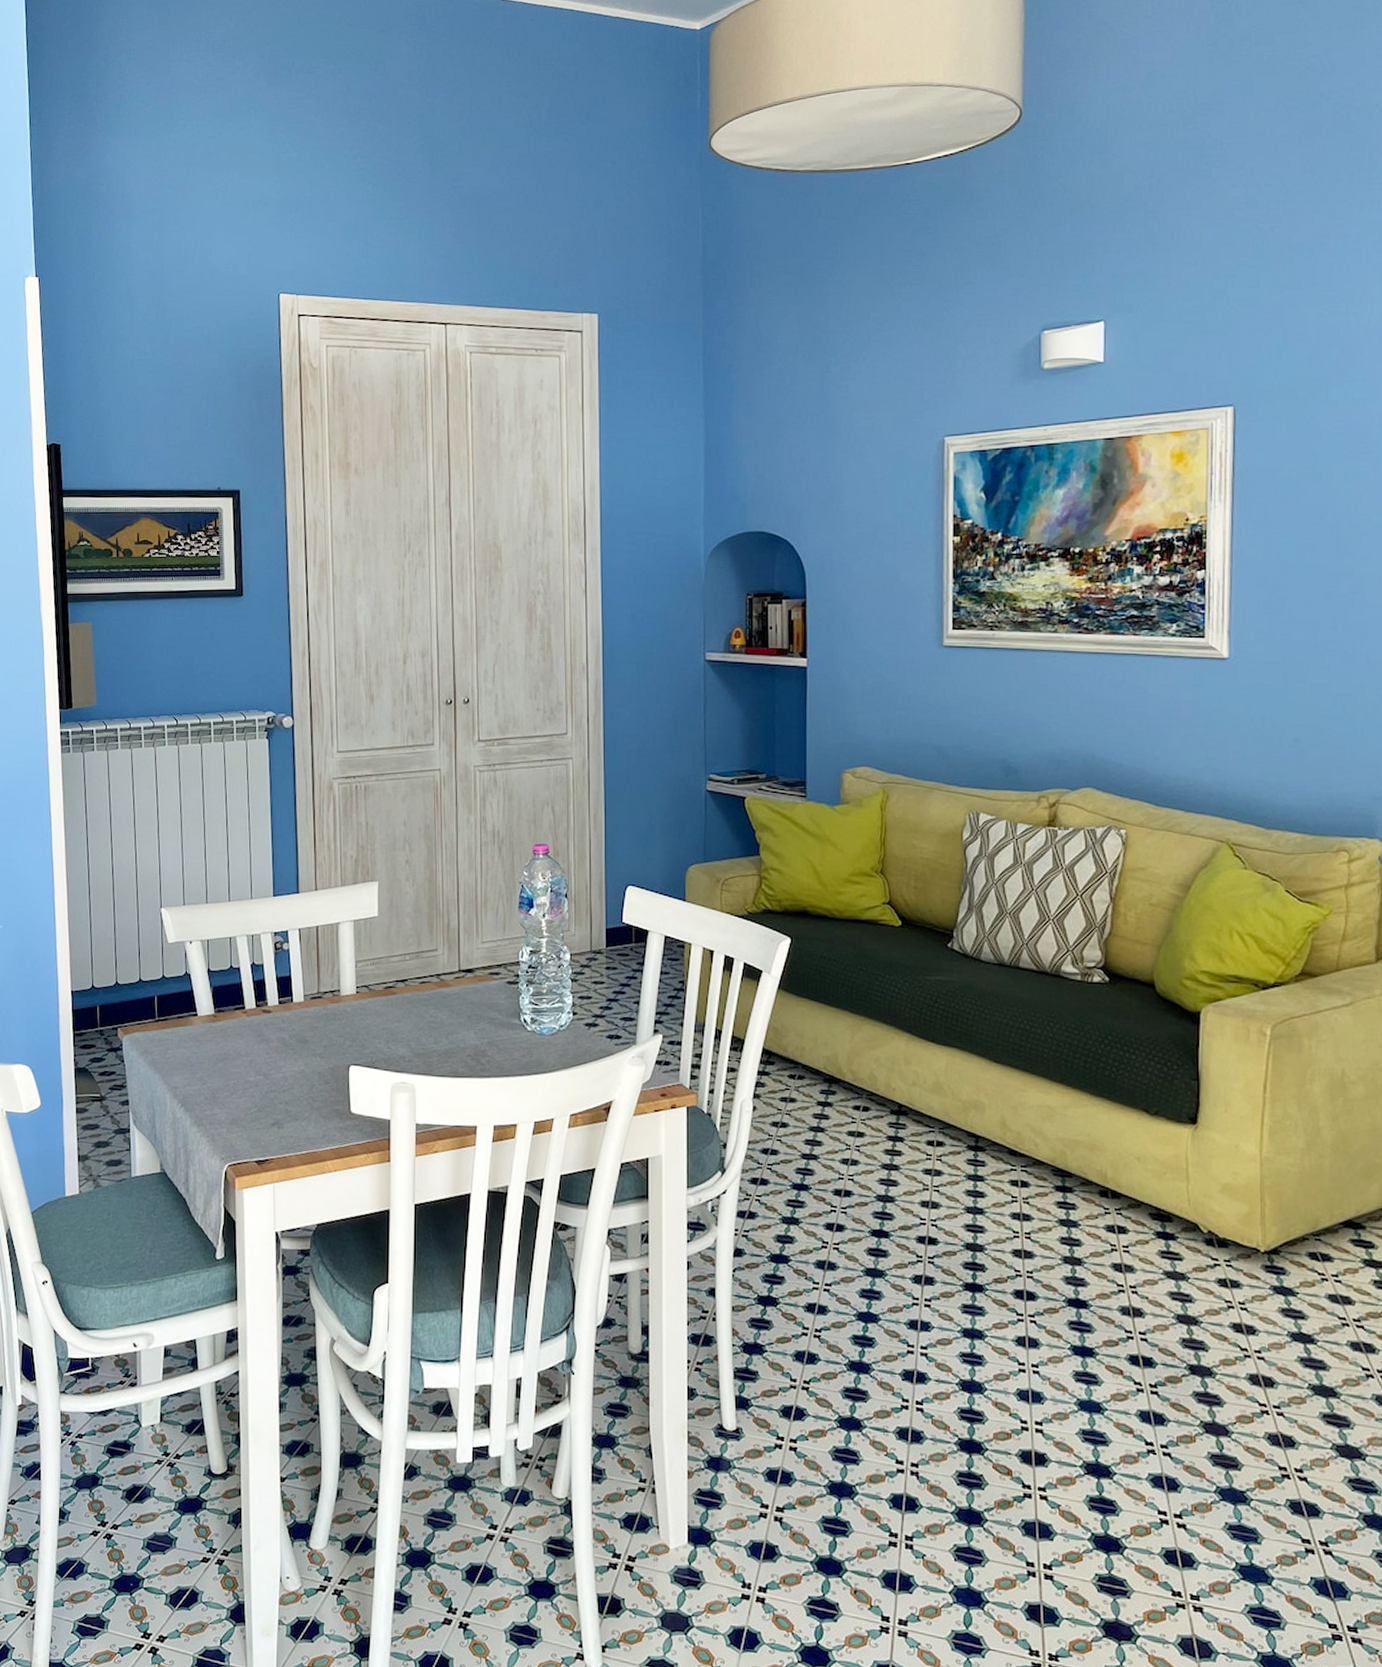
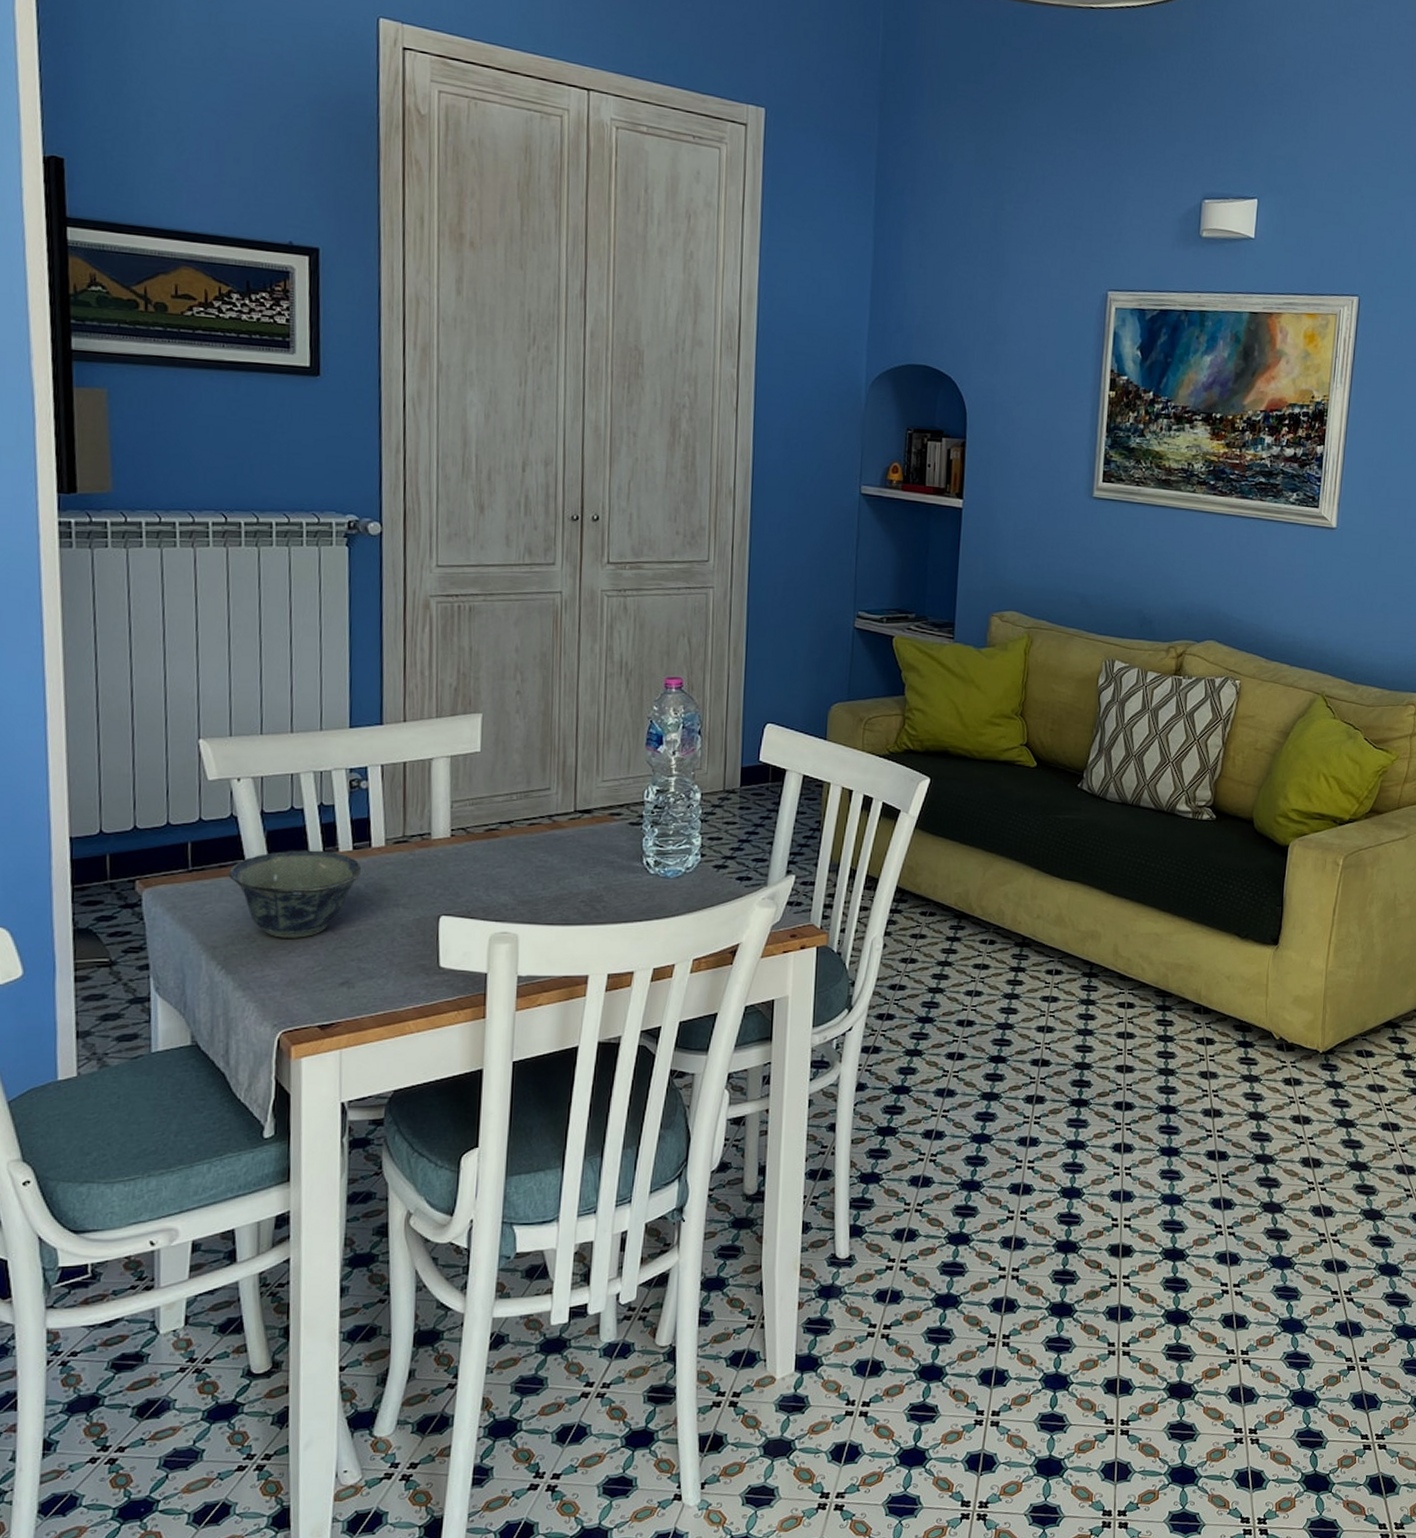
bowl: none [185,1003,286,1082] -> present [228,850,362,938]

